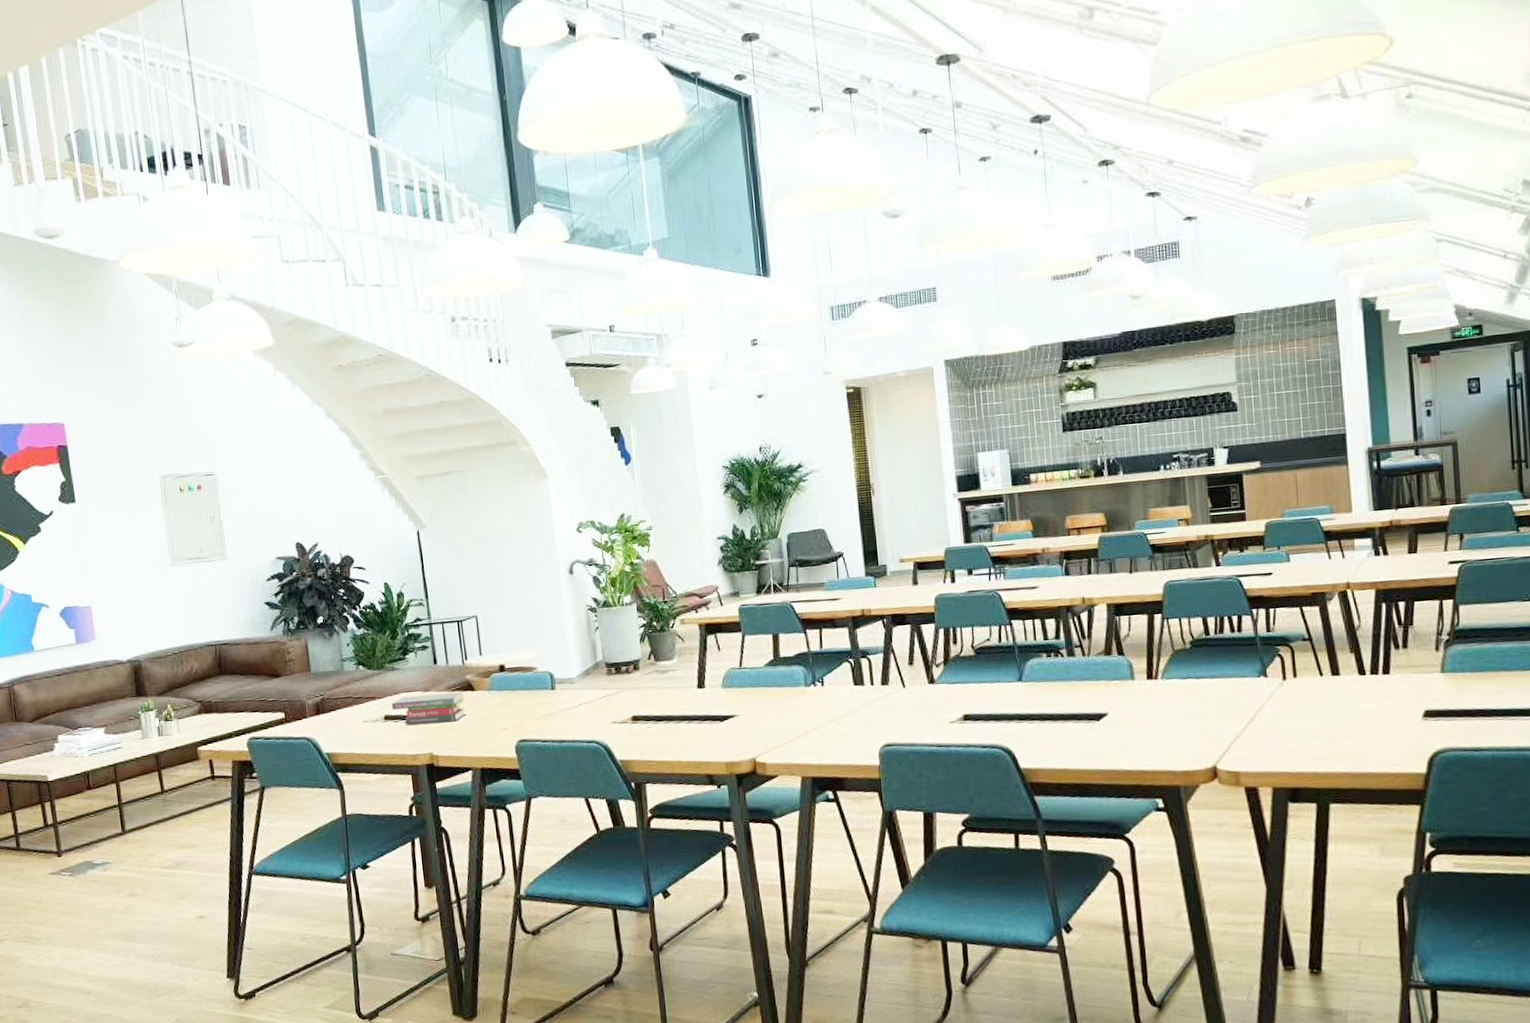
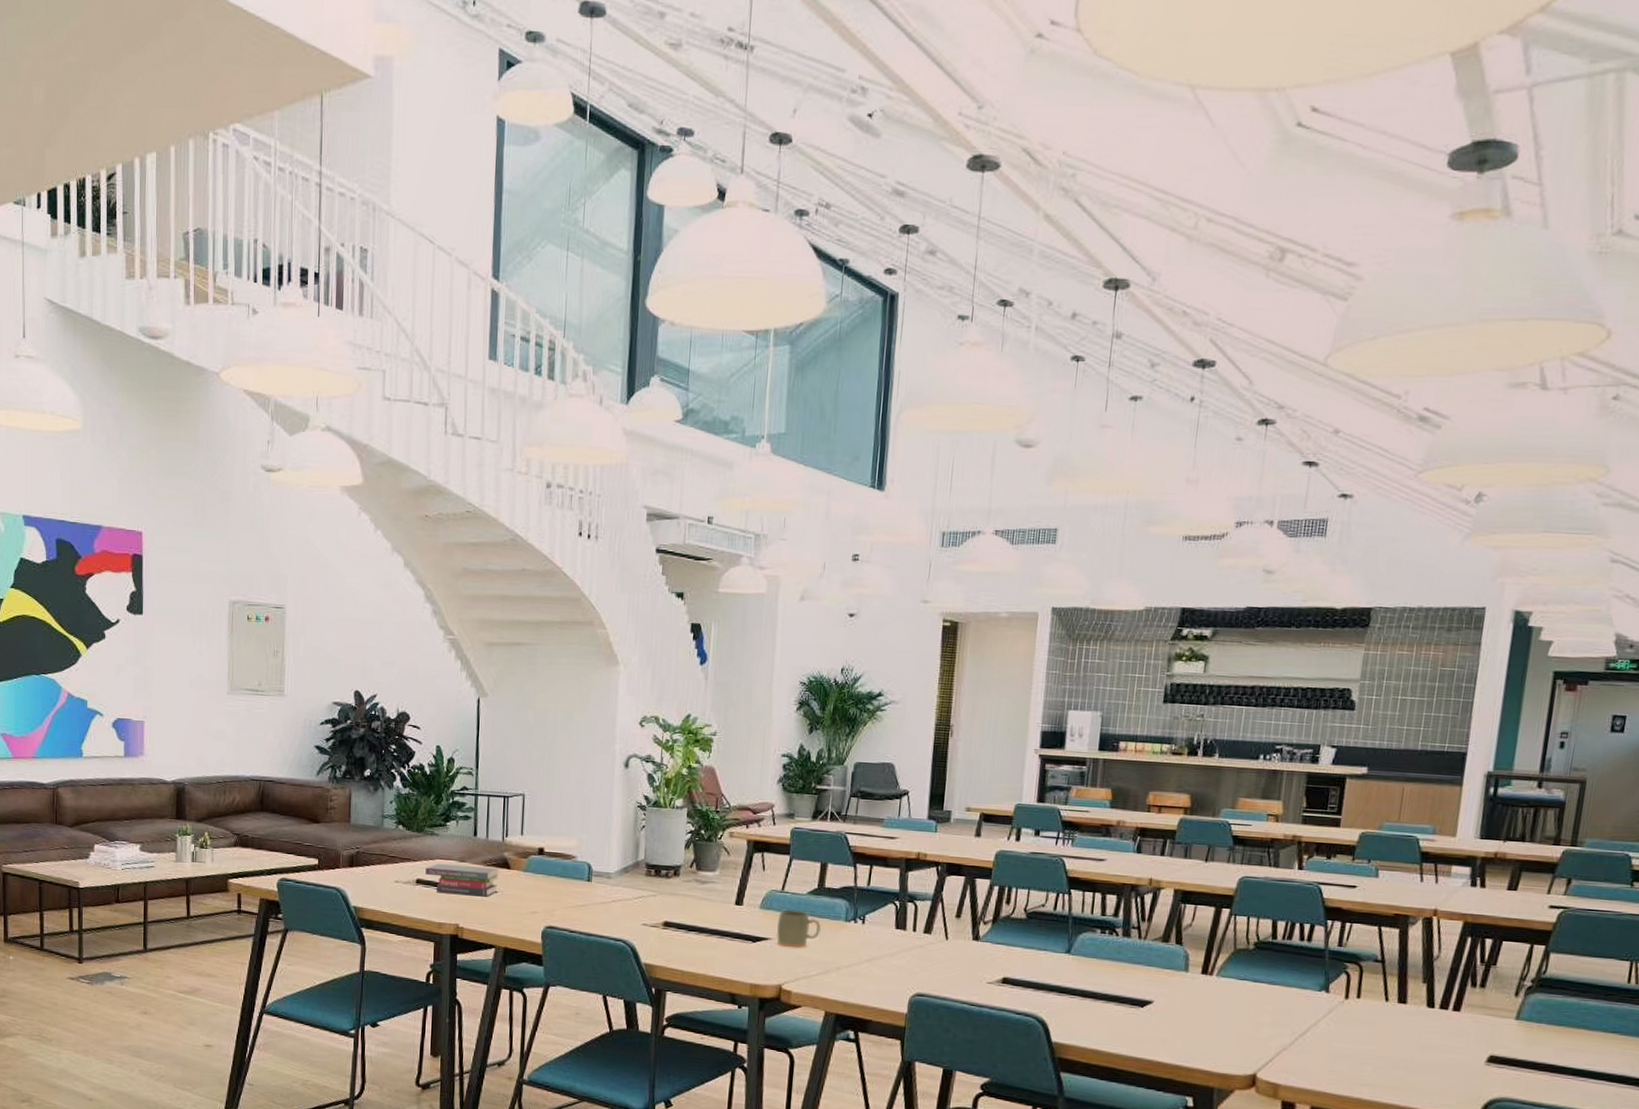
mug: none [741,684,784,722] -> present [776,910,822,949]

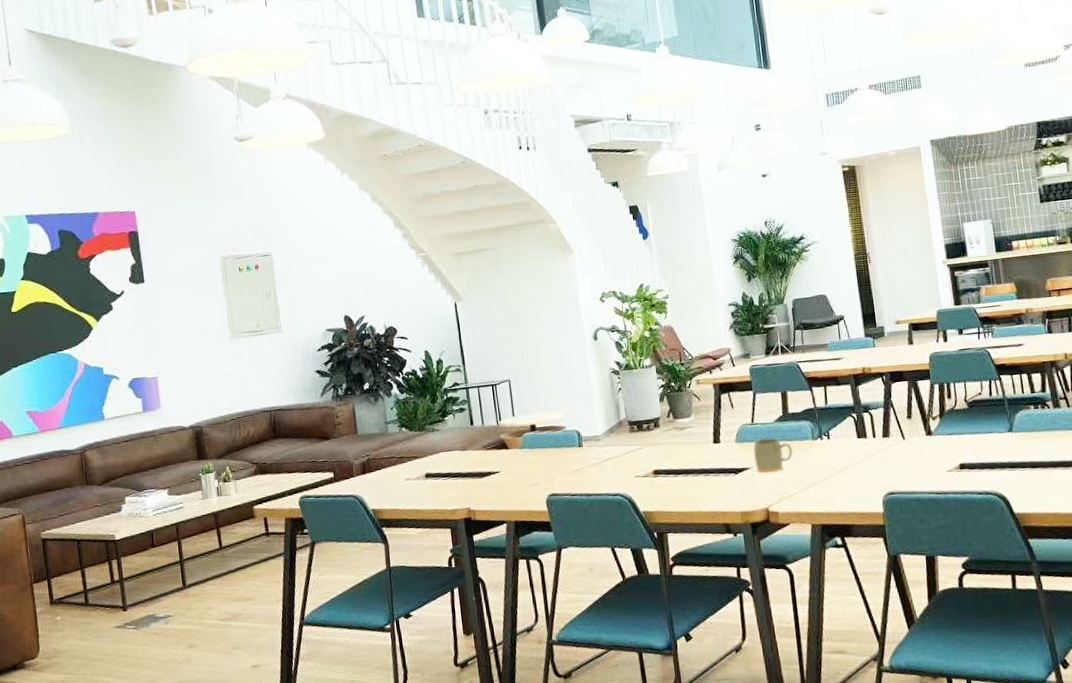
books: present [425,863,499,897] -> none [432,450,499,483]

